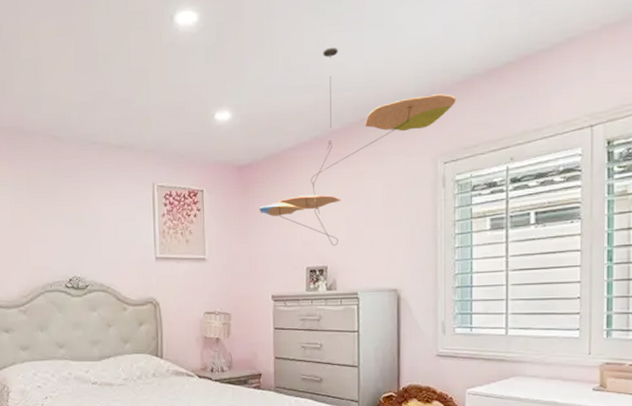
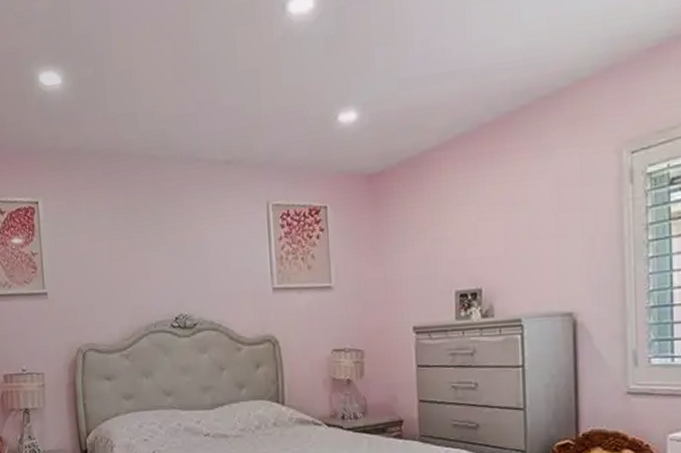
ceiling mobile: present [259,47,456,246] -> none [394,21,646,264]

